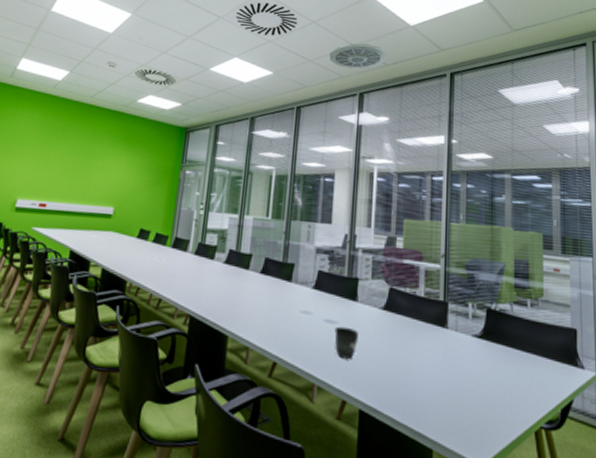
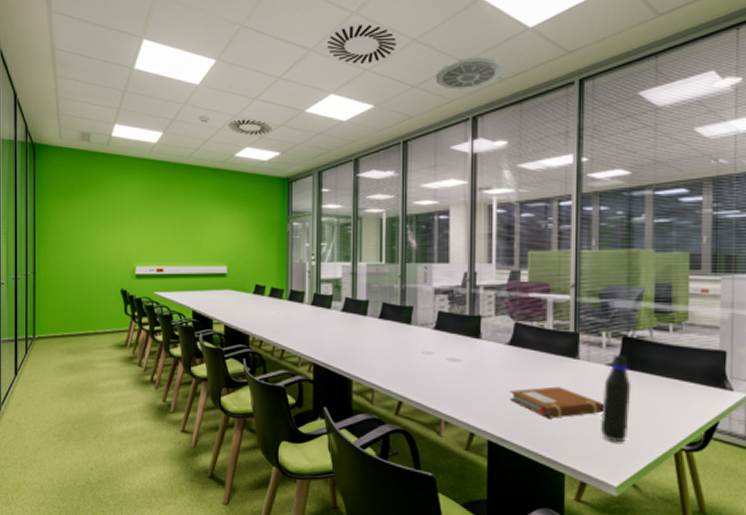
mug: present [334,326,358,359] -> none [459,364,483,394]
notebook: none [382,355,471,389] -> present [510,386,605,419]
water bottle: none [466,326,495,418] -> present [600,354,632,443]

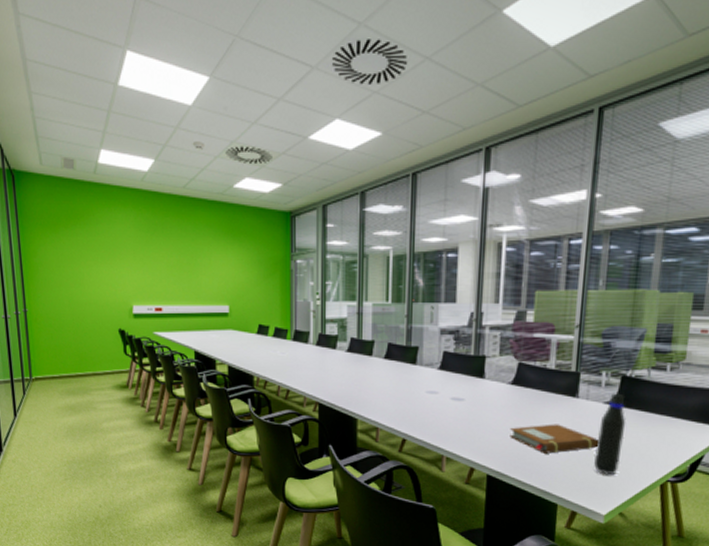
ceiling vent: present [435,57,504,90] -> none [448,80,521,117]

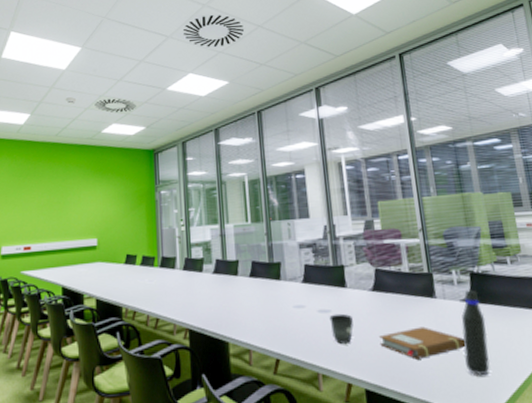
mug: none [462,403,486,432] -> present [329,313,354,344]

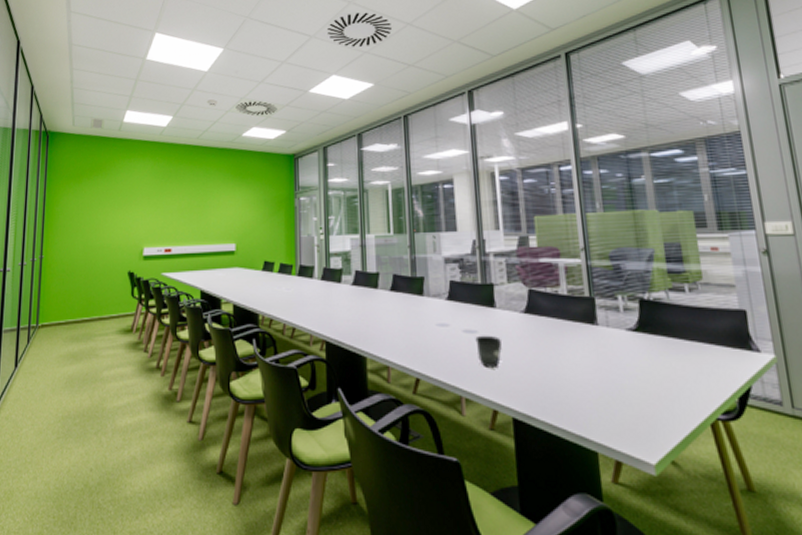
notebook: present [379,326,466,360] -> none [530,355,631,390]
water bottle: present [461,290,490,376] -> none [627,318,659,415]

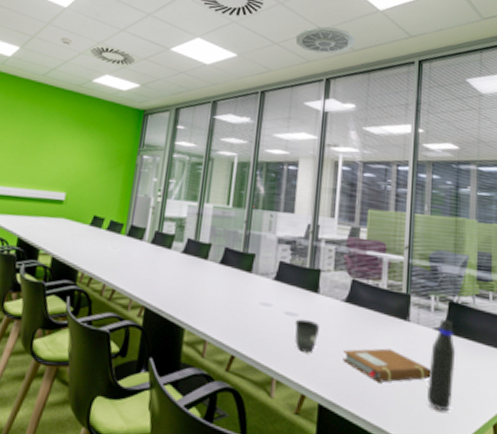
ceiling vent: none [430,37,493,67] -> present [295,26,356,54]
notebook: none [530,355,631,390] -> present [343,348,431,383]
water bottle: none [627,318,659,415] -> present [426,319,456,412]

